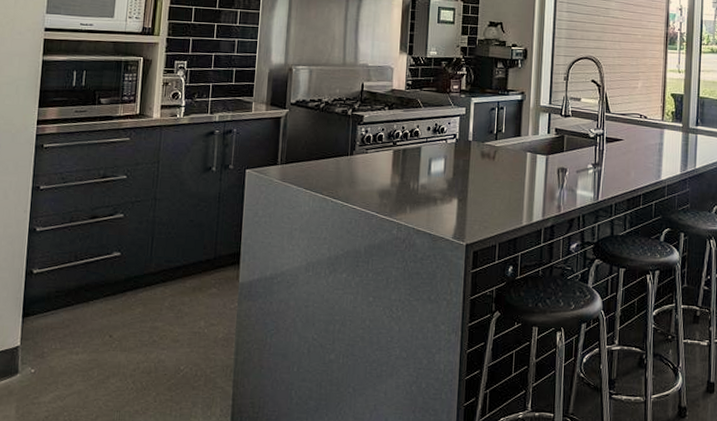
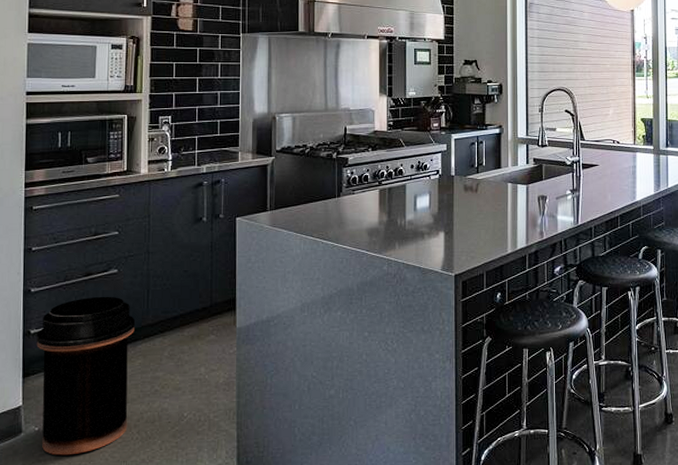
trash can: none [37,240,138,400] -> present [36,296,136,456]

